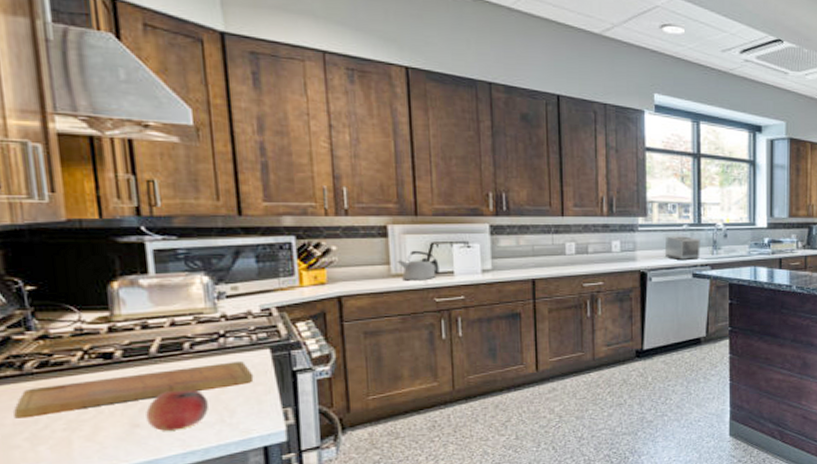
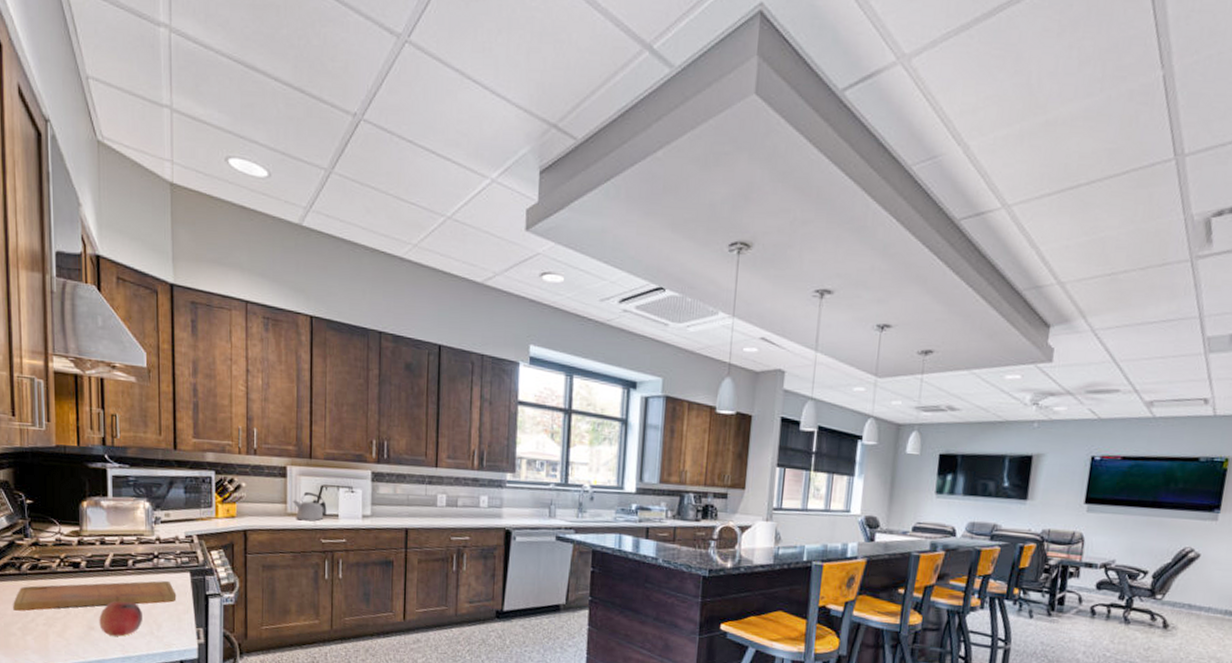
toaster: present [664,236,700,261] -> none [530,495,566,522]

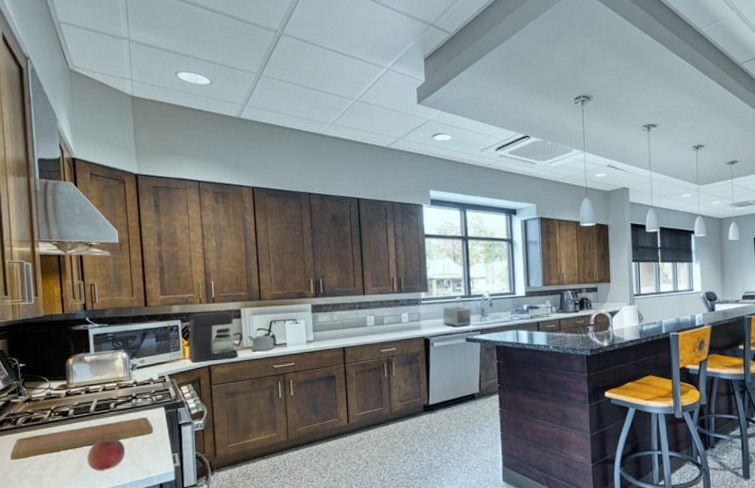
coffee maker: none [221,465,287,526] -> present [188,311,243,363]
toaster: none [530,495,566,522] -> present [443,306,472,328]

